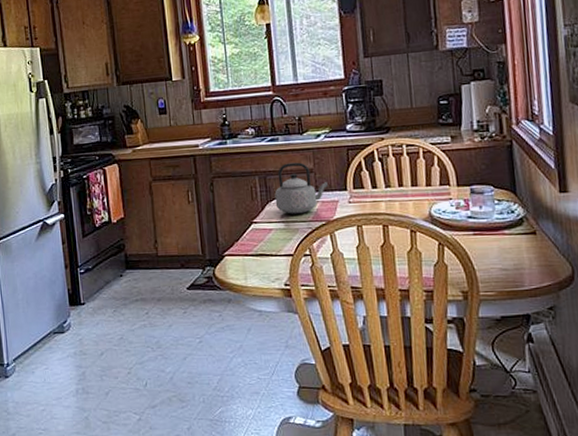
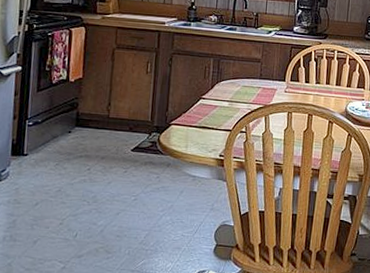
teapot: present [274,162,328,214] -> none [224,51,270,96]

